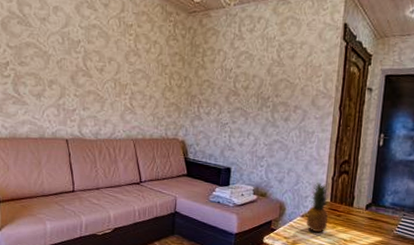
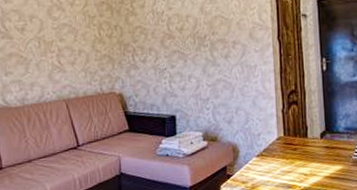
fruit: present [305,182,329,233] -> none [262,117,285,172]

